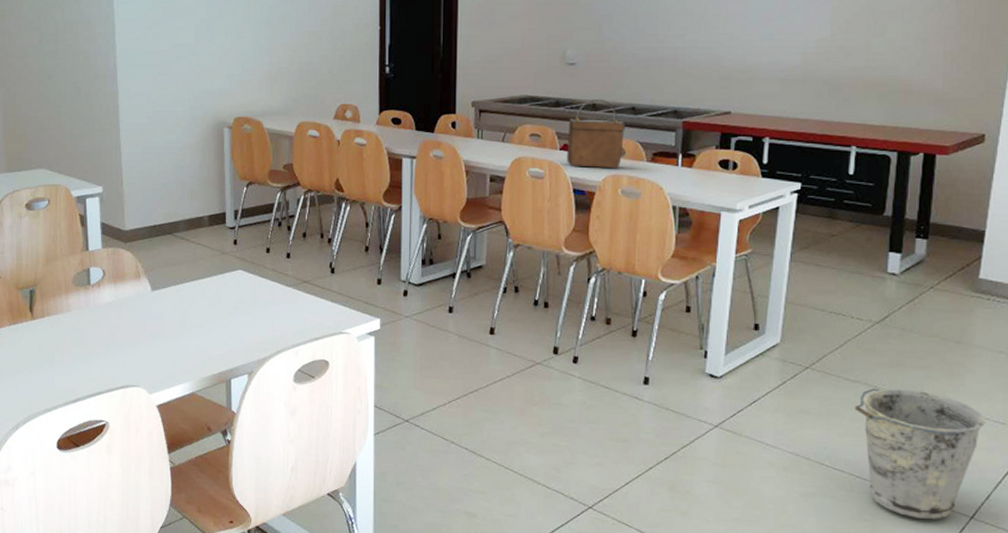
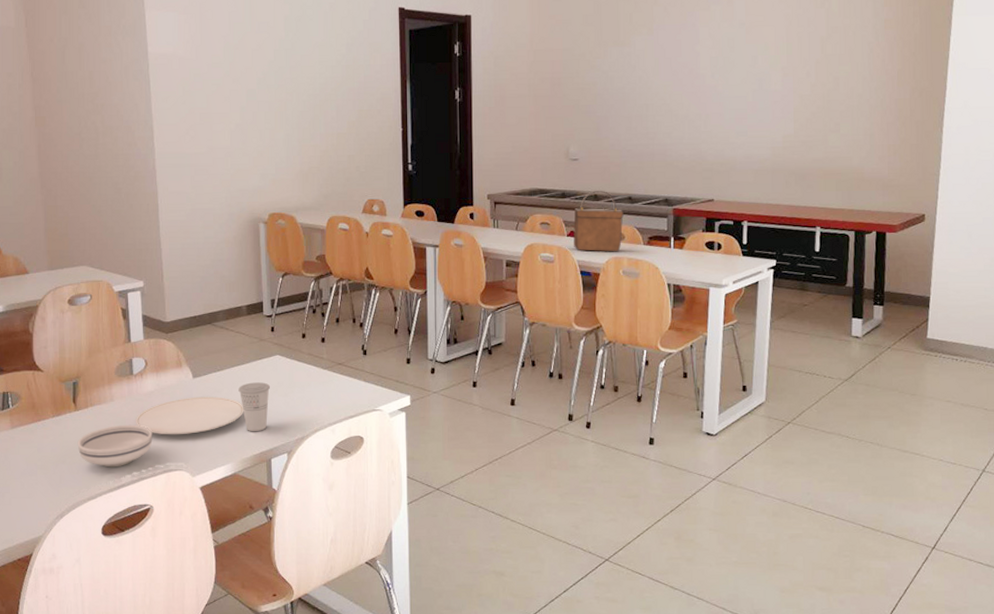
bowl: none [33,336,110,380] -> present [77,424,153,468]
plate: none [92,310,204,350] -> present [135,396,244,435]
cup: none [198,298,231,351] -> present [238,382,270,432]
bucket: present [855,388,986,519] -> none [831,437,940,551]

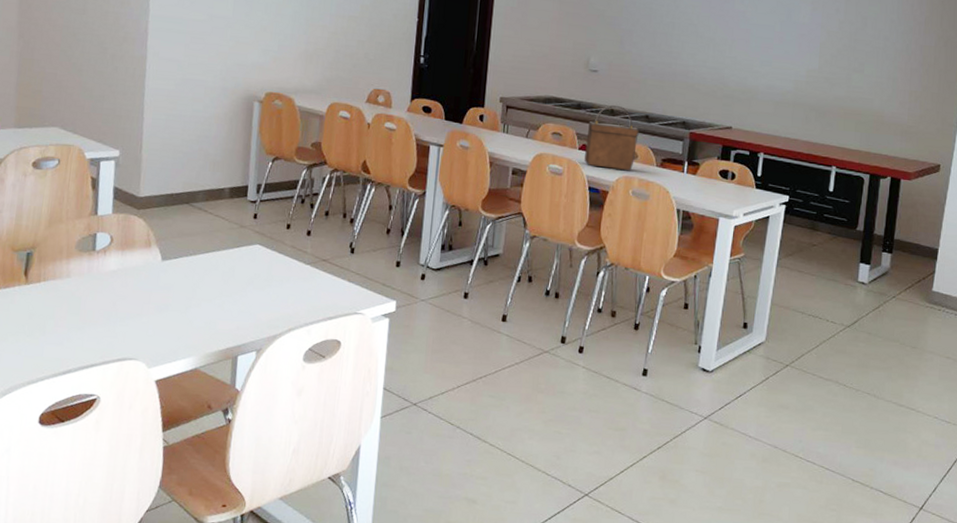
bowl: present [77,424,153,468] -> none [23,304,110,351]
plate: present [135,396,244,435] -> none [91,281,215,322]
cup: present [238,382,270,432] -> none [210,271,245,326]

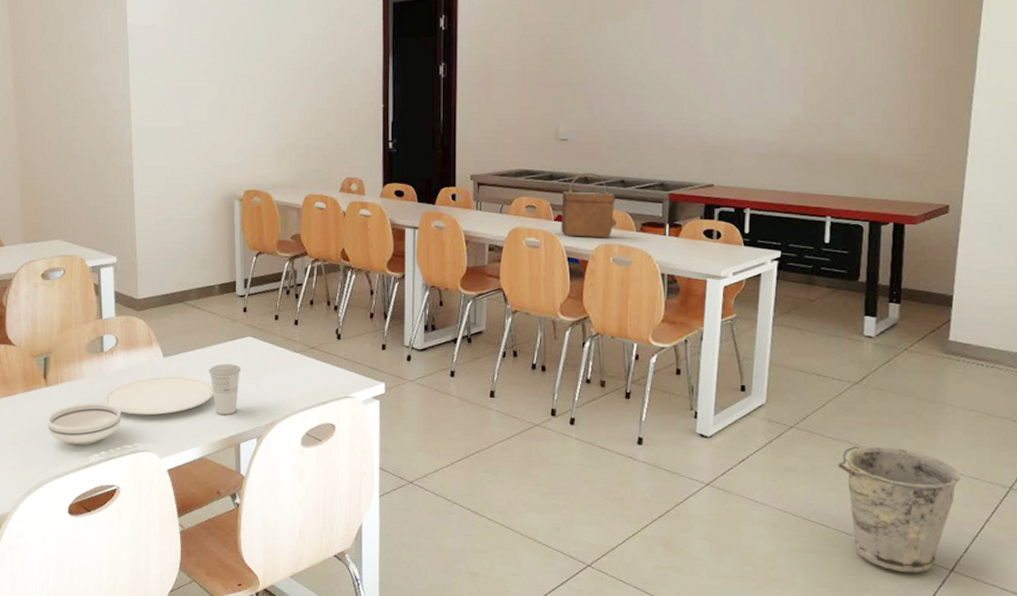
bowl: none [23,304,110,351] -> present [46,402,122,446]
plate: none [91,281,215,322] -> present [104,376,214,416]
cup: none [210,271,245,326] -> present [209,364,241,415]
bucket: none [826,386,935,510] -> present [838,446,961,572]

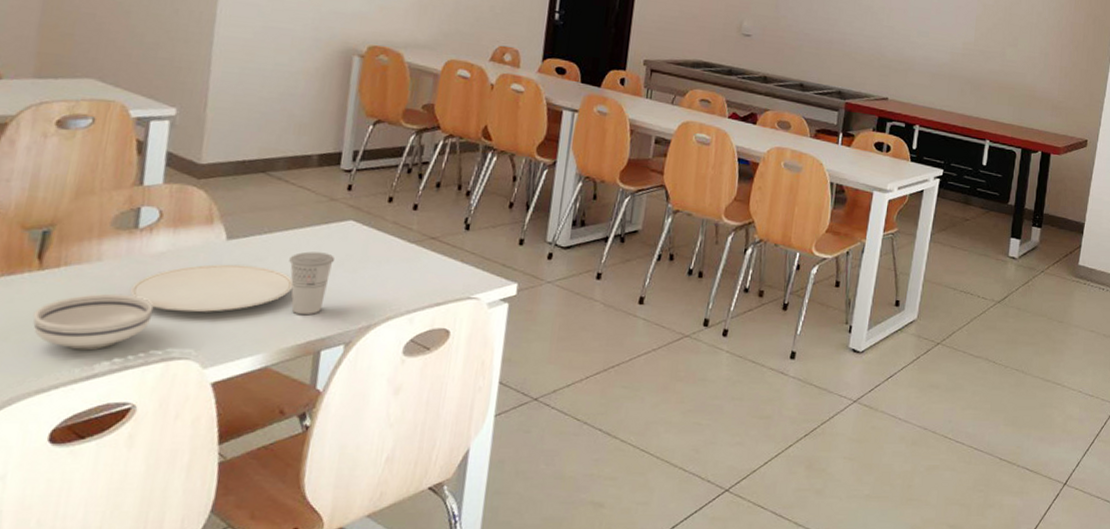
handbag: present [561,172,615,239] -> none [734,71,793,142]
bucket: present [838,446,961,572] -> none [976,363,1079,487]

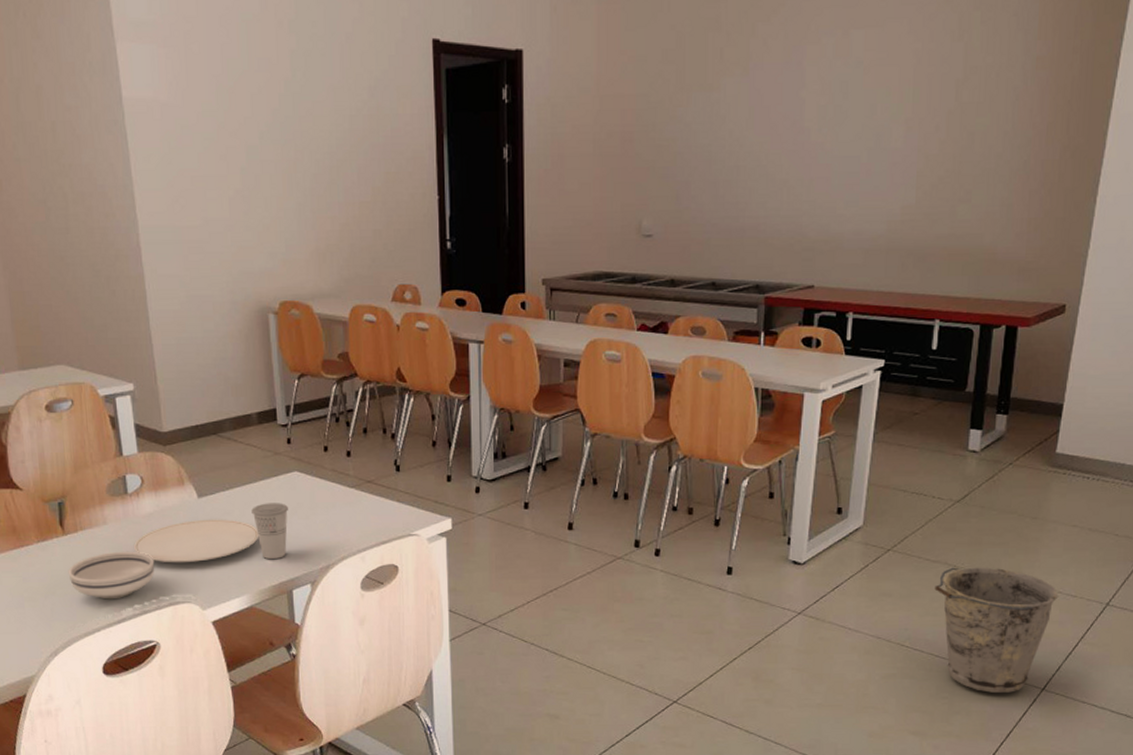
bucket: none [976,363,1079,487] -> present [934,567,1059,693]

